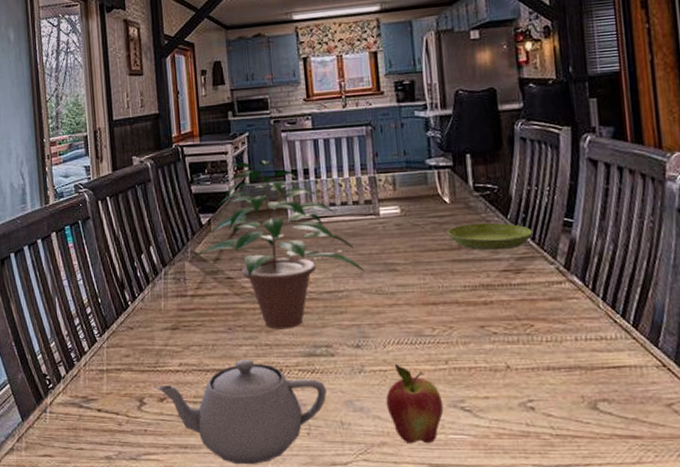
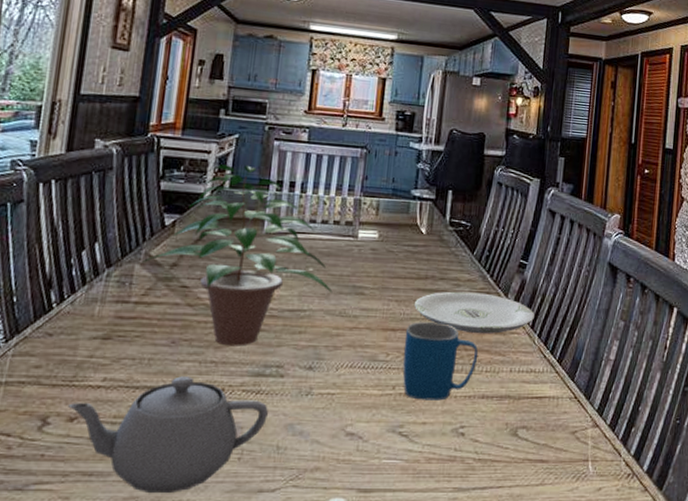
fruit: present [386,363,444,444] -> none [327,387,383,469]
saucer: present [447,222,532,251] -> none [418,255,492,284]
mug: none [447,293,534,374] -> present [403,322,479,401]
plate: none [451,258,594,301] -> present [413,291,535,334]

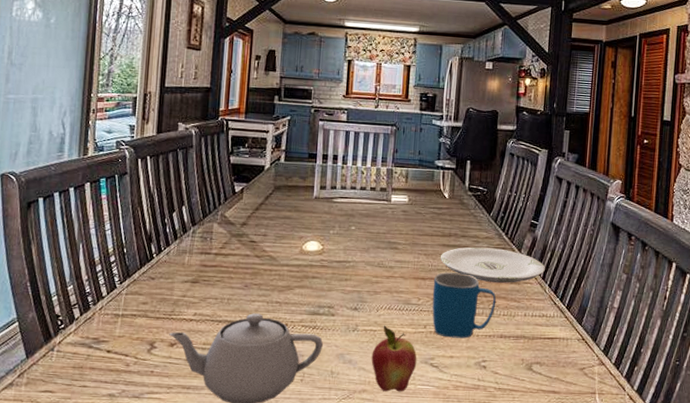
potted plant: present [142,164,333,346] -> none [219,141,372,290]
fruit: none [327,387,383,469] -> present [371,325,417,392]

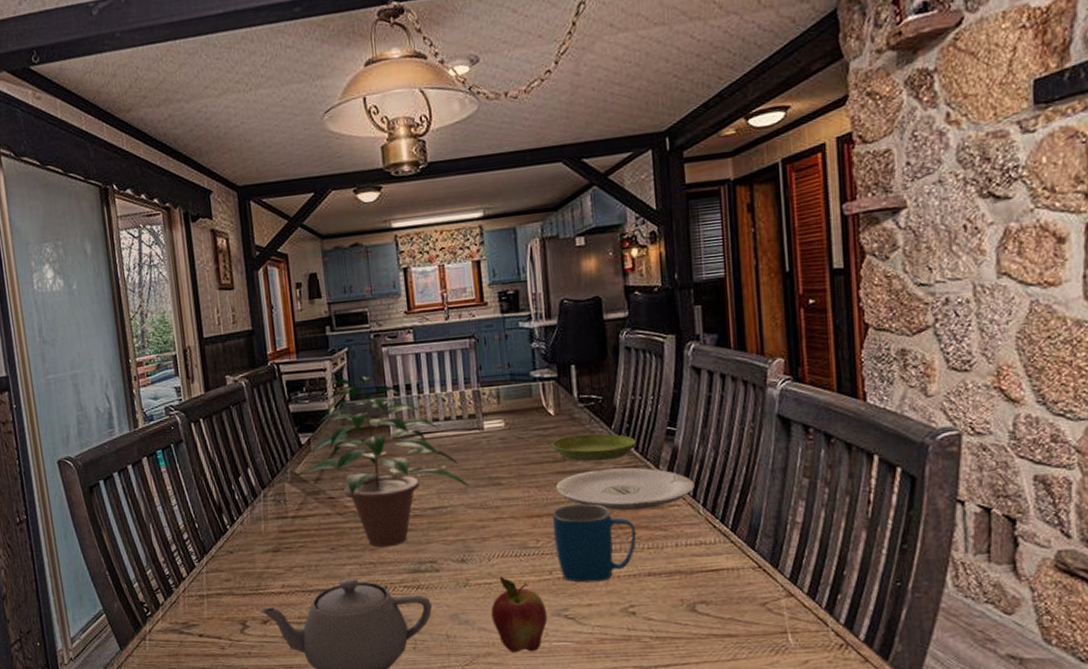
potted plant: none [219,141,372,290] -> present [290,376,470,548]
saucer: none [442,216,507,241] -> present [551,433,636,462]

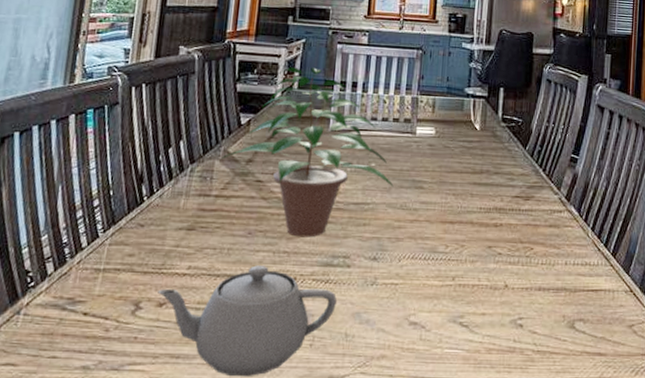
fruit: present [491,576,548,653] -> none [392,277,445,358]
saucer: present [551,433,636,462] -> none [473,151,544,178]
mug: present [552,503,637,583] -> none [461,215,534,292]
plate: present [555,467,695,511] -> none [470,185,587,227]

